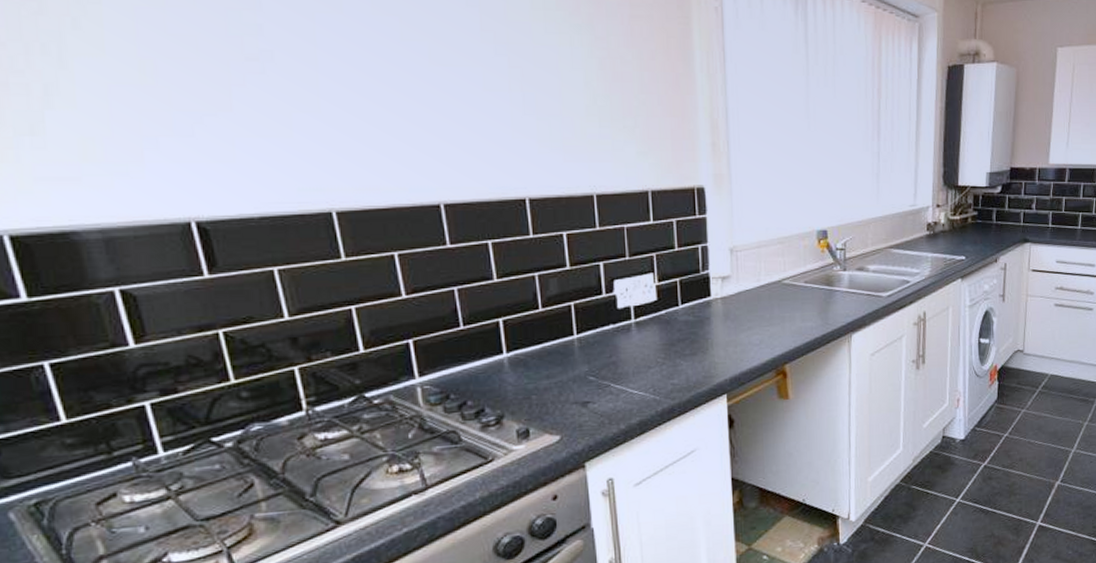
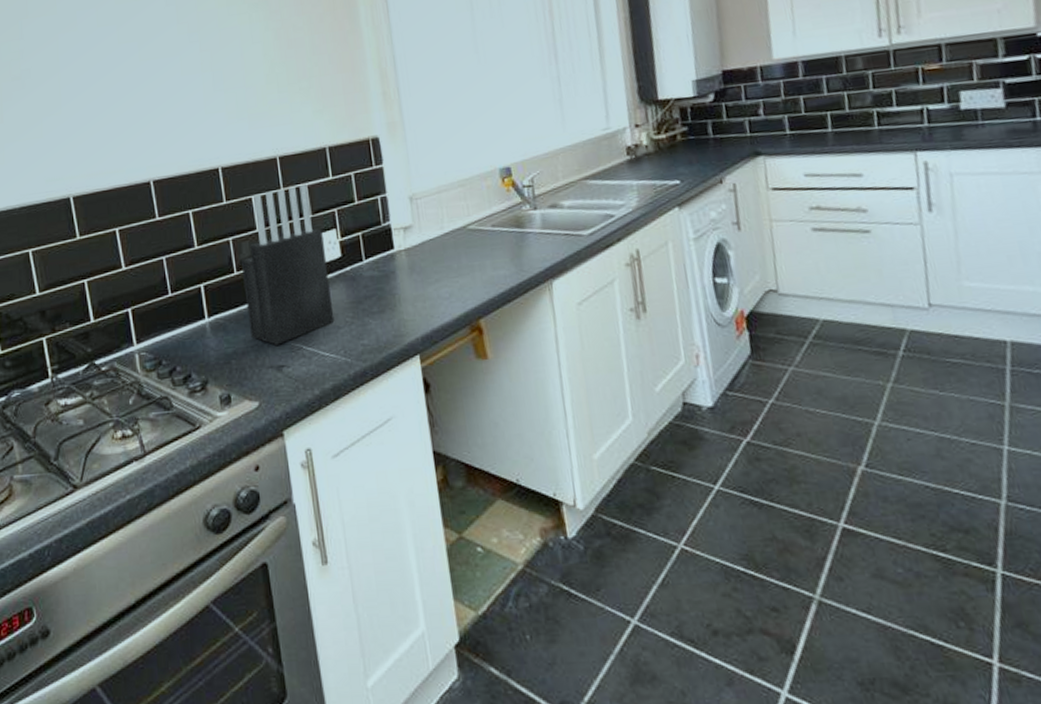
knife block: none [547,225,646,382] -> present [240,184,335,345]

